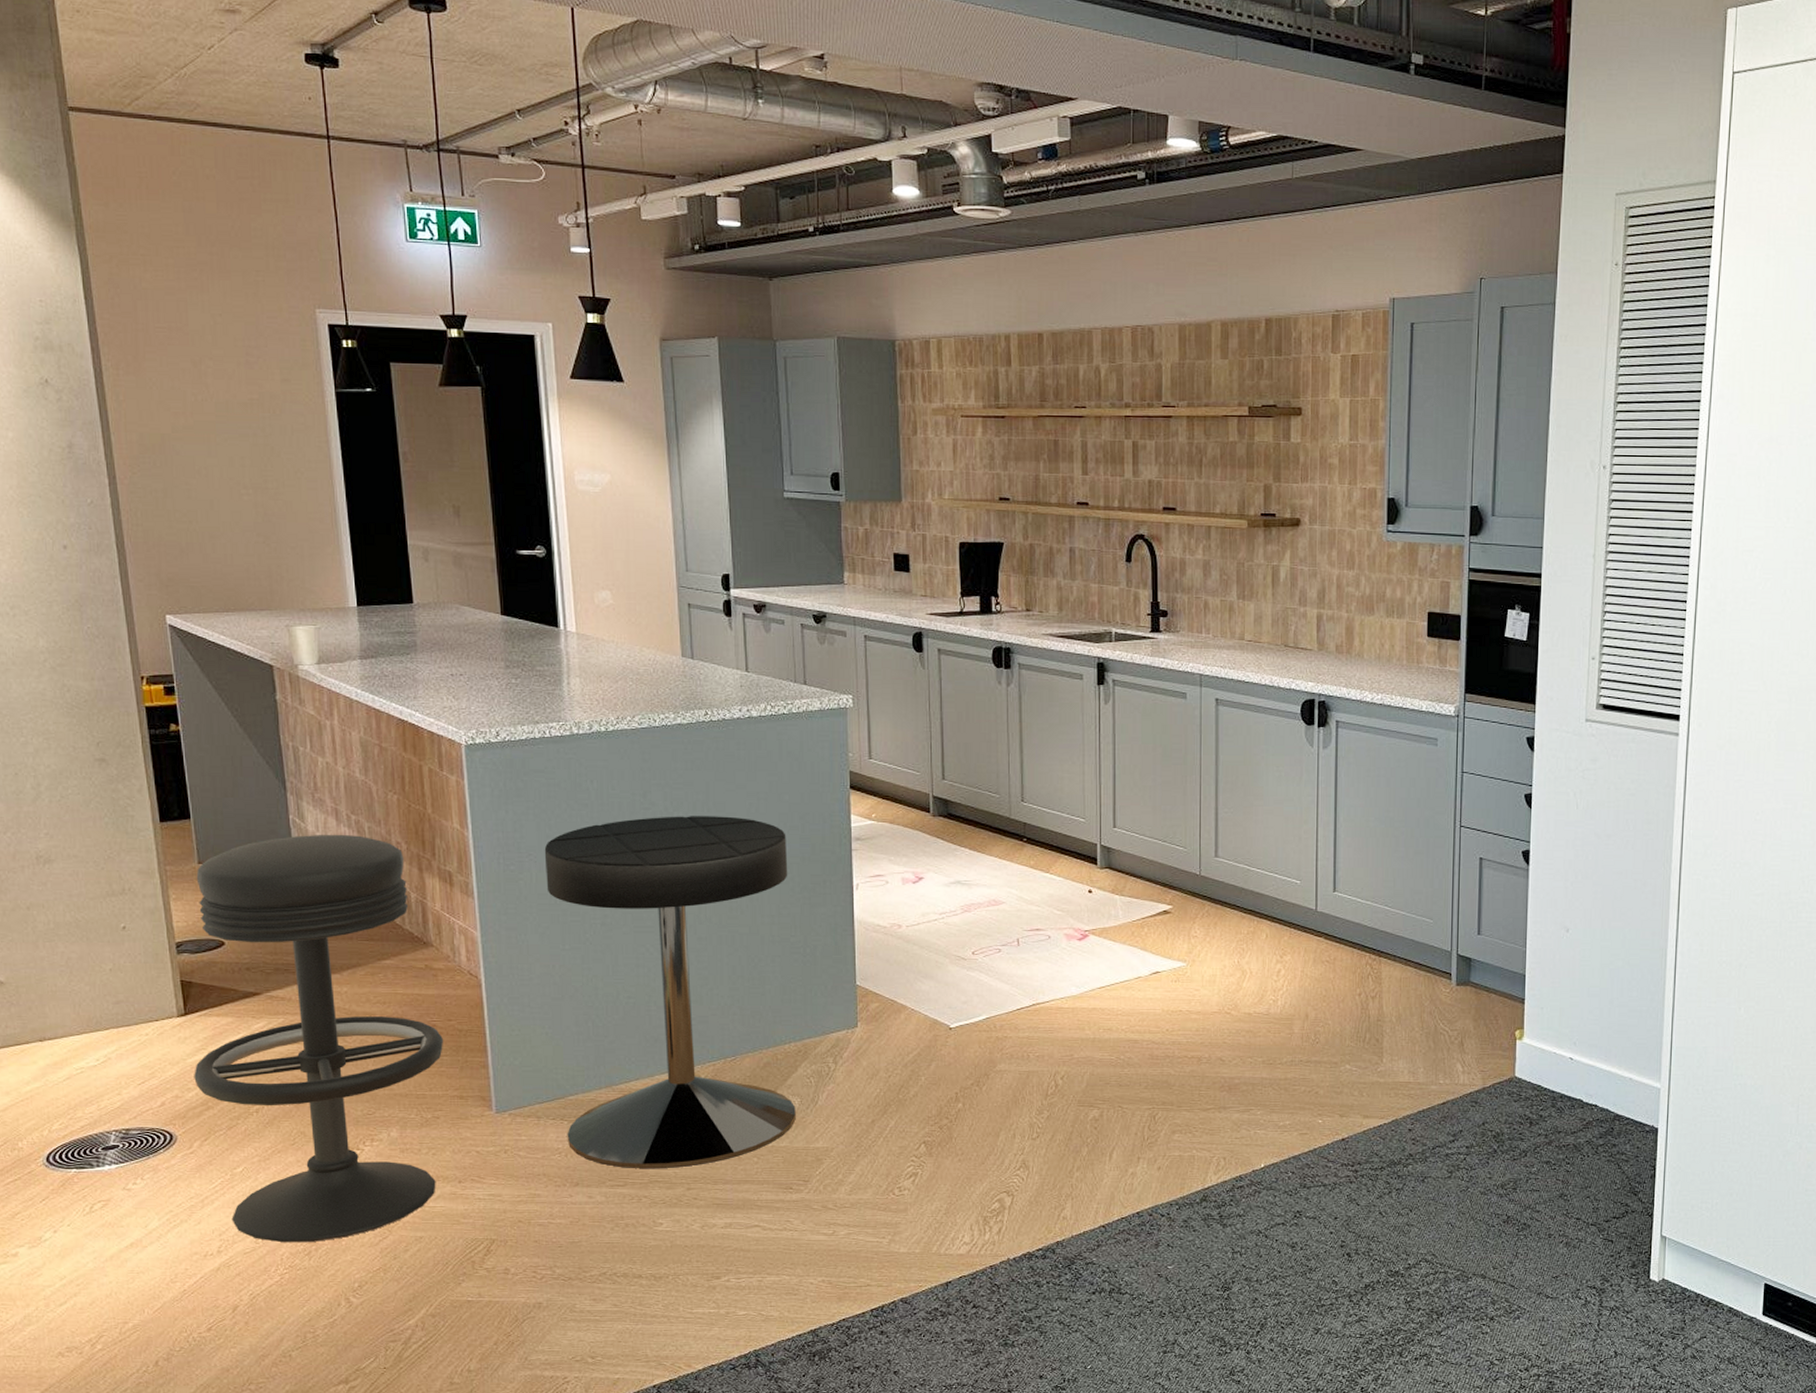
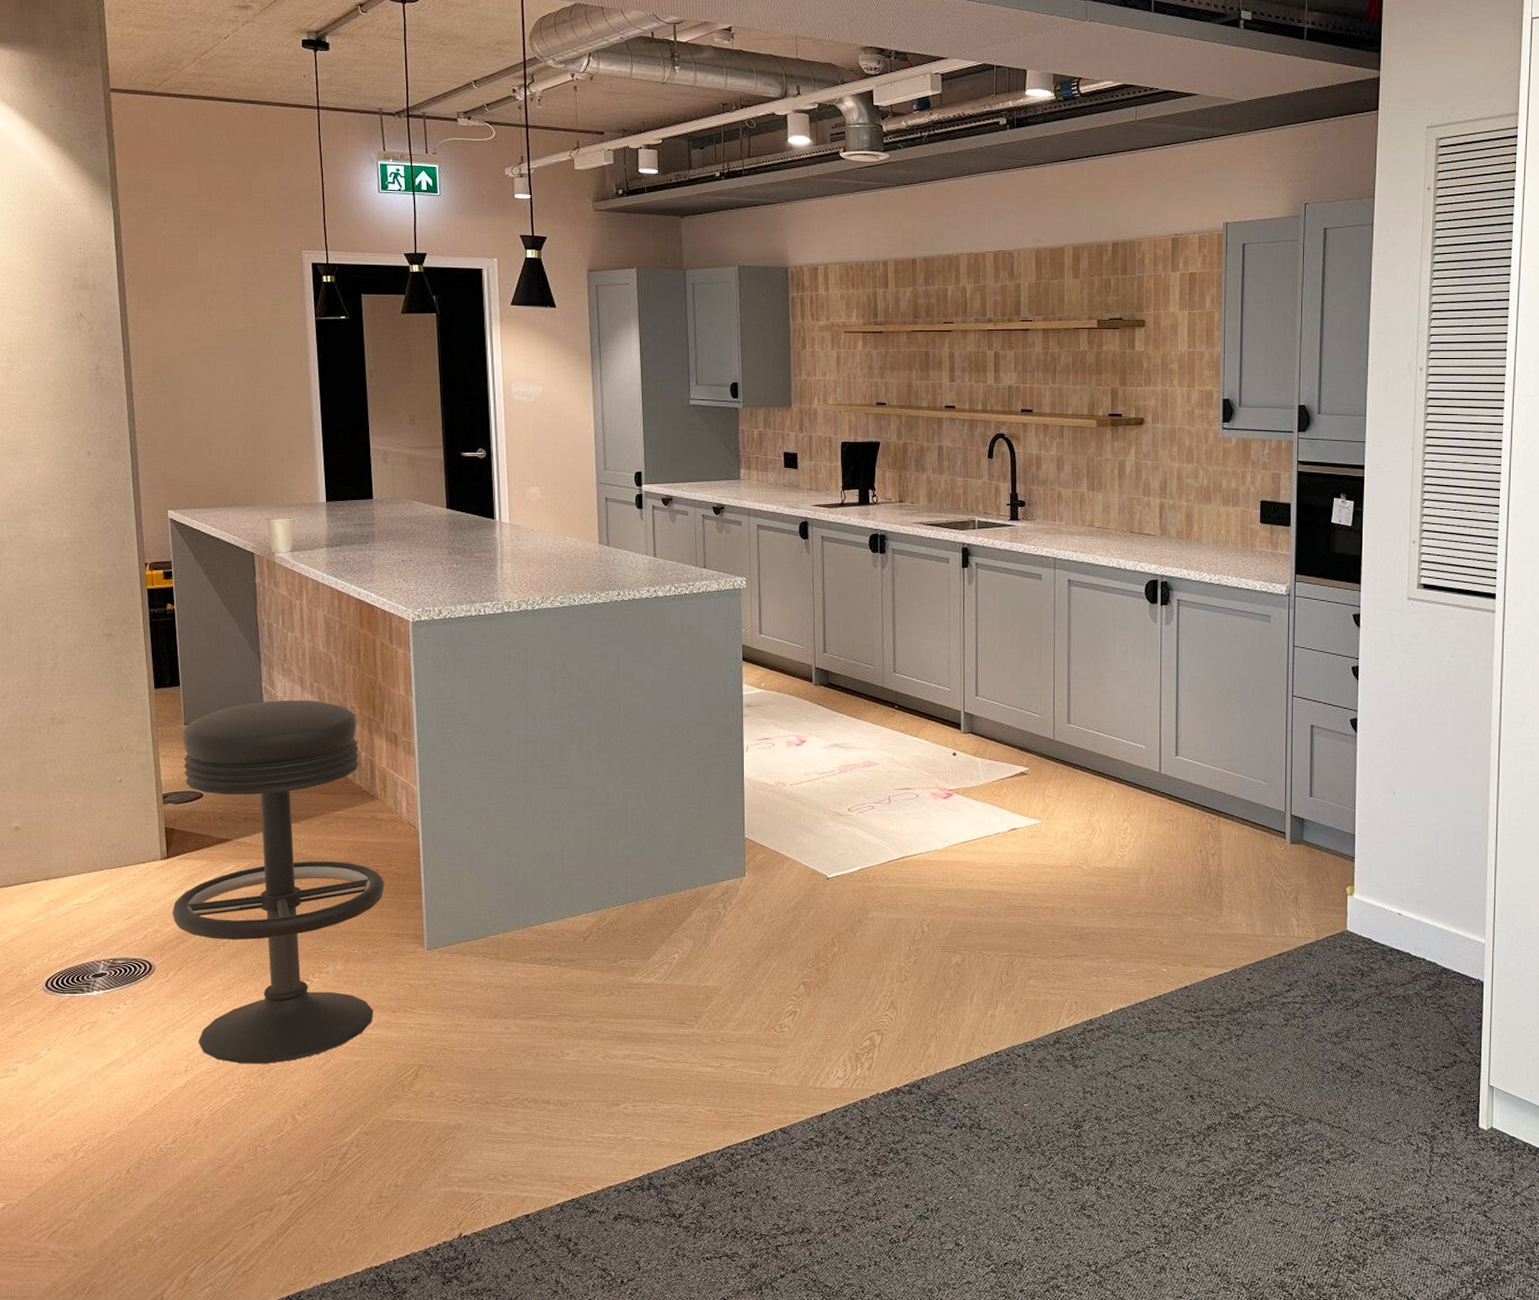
bar stool: present [544,816,796,1168] -> none [476,684,689,1003]

